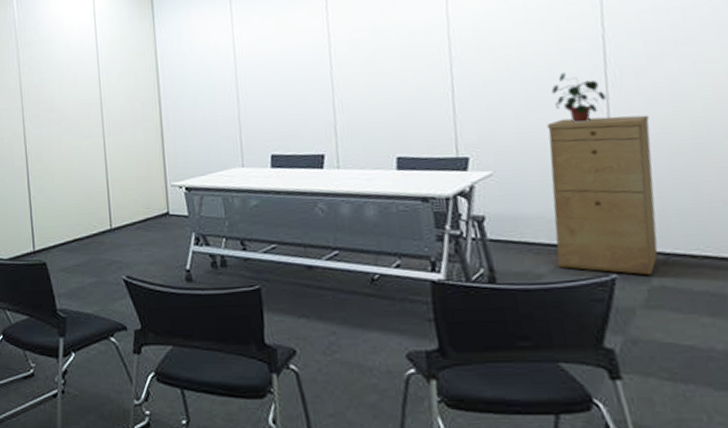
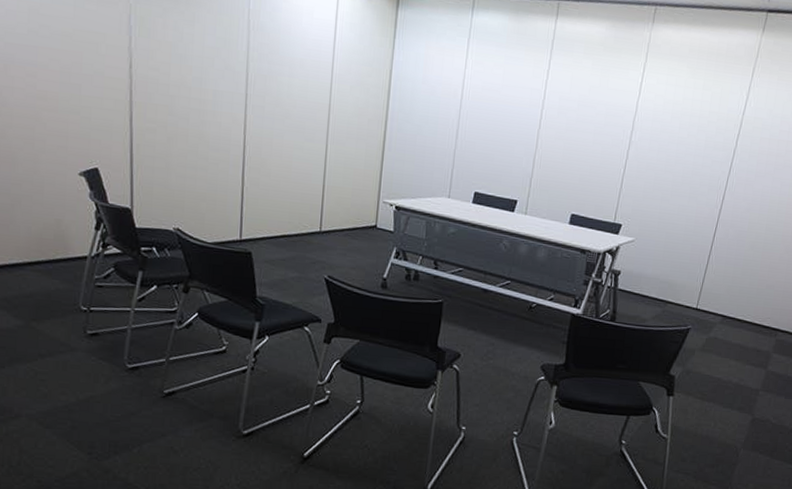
filing cabinet: present [547,115,658,276] -> none [657,208,744,330]
potted plant: present [551,72,606,123] -> none [689,172,723,214]

